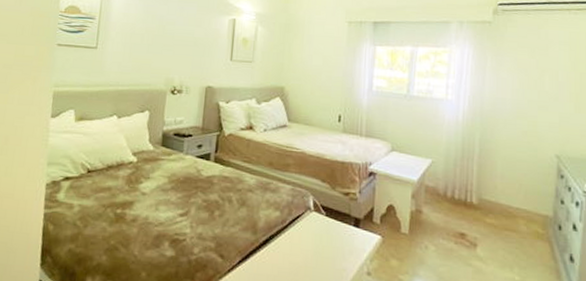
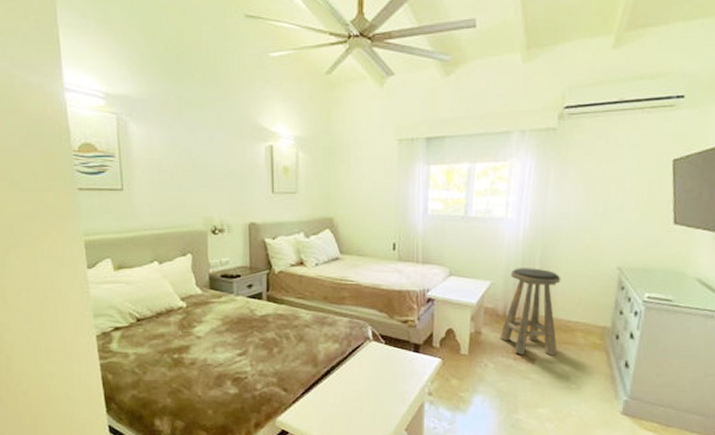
stool: none [441,148,500,242] -> present [500,268,561,356]

